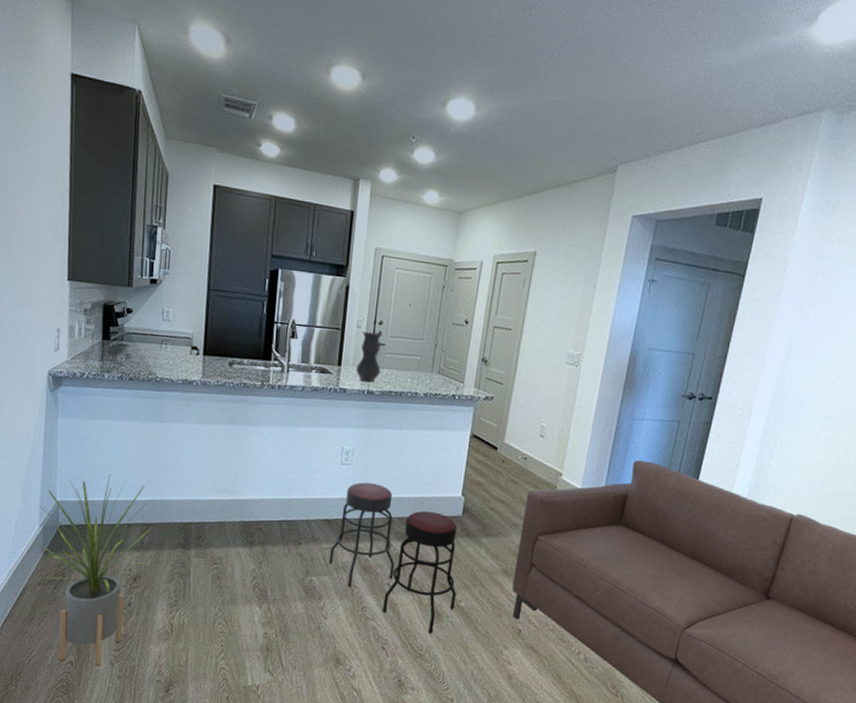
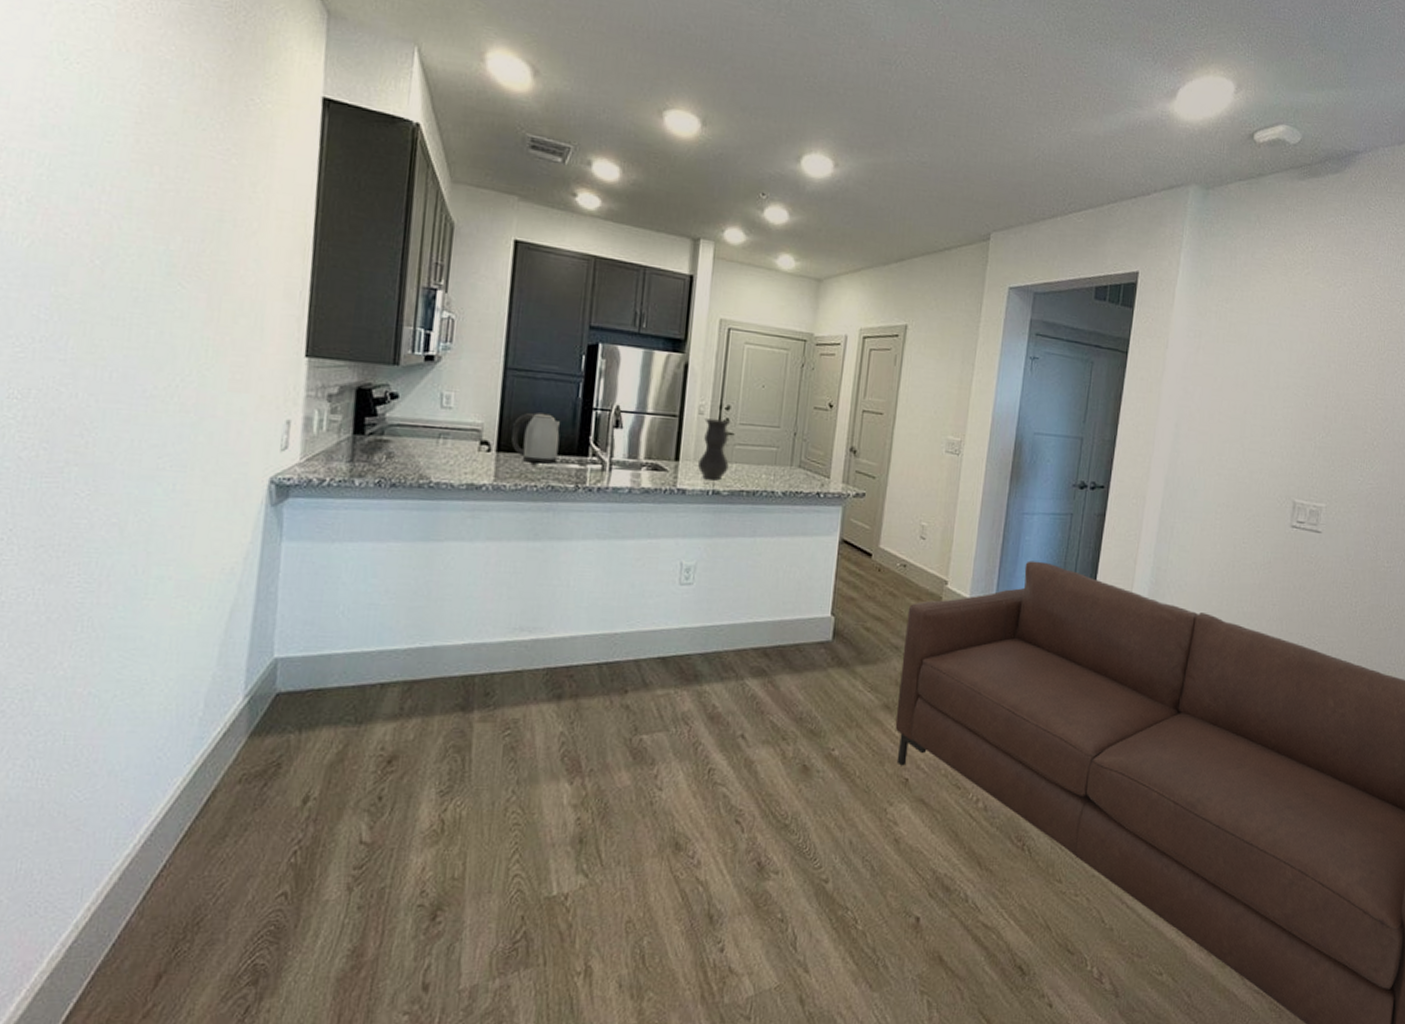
house plant: present [37,473,151,667] -> none [238,615,416,896]
kettle: none [214,325,251,366] -> present [511,413,561,464]
bar stool: present [328,482,458,634] -> none [664,606,829,796]

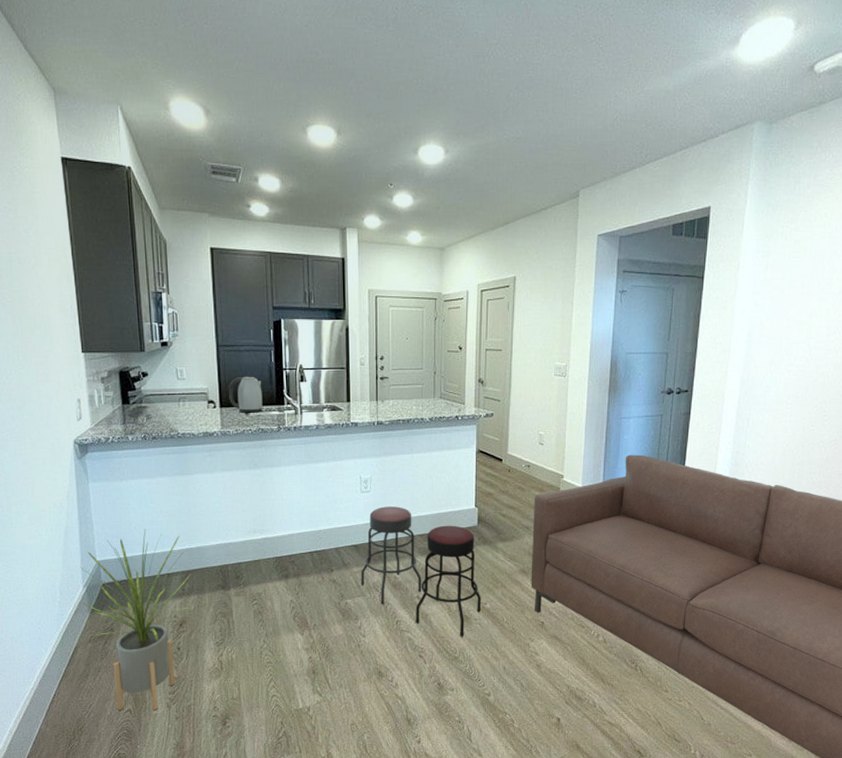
house plant: none [238,615,416,896] -> present [80,529,195,712]
bar stool: none [664,606,829,796] -> present [360,506,482,637]
vase: present [697,418,731,481] -> none [364,368,387,414]

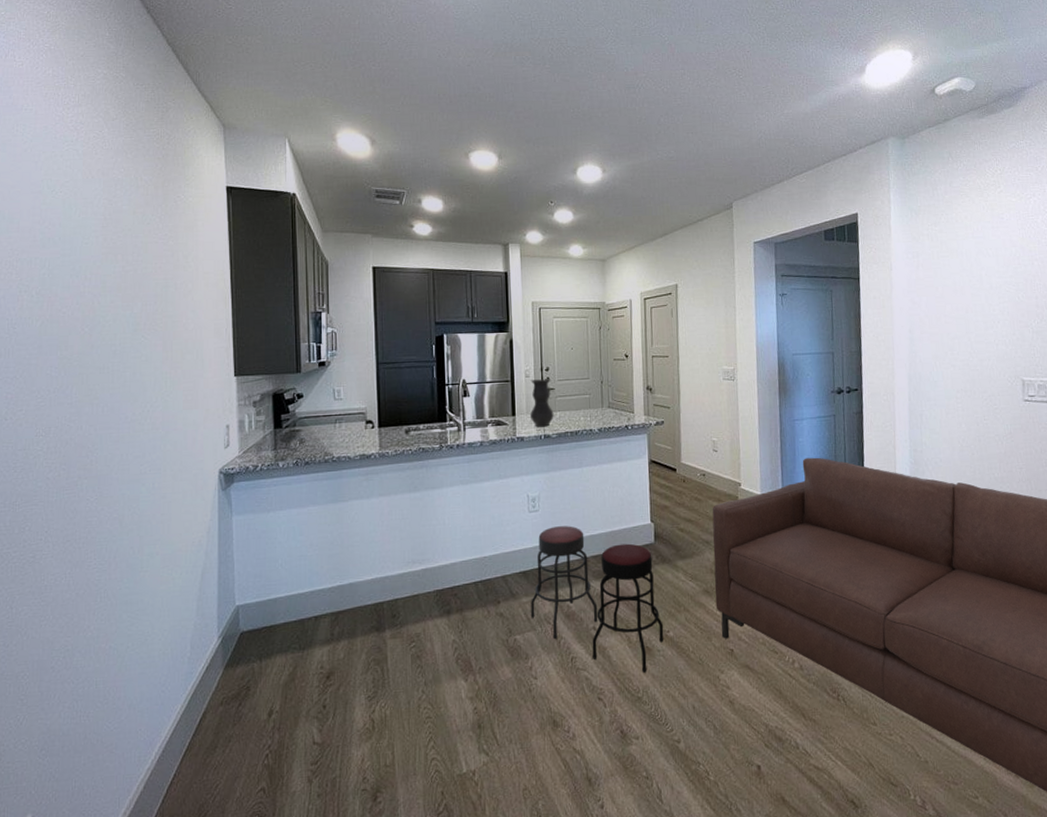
house plant: present [80,529,195,712] -> none [216,565,344,792]
kettle: present [229,376,263,413] -> none [388,393,424,432]
vase: none [364,368,387,414] -> present [529,379,554,427]

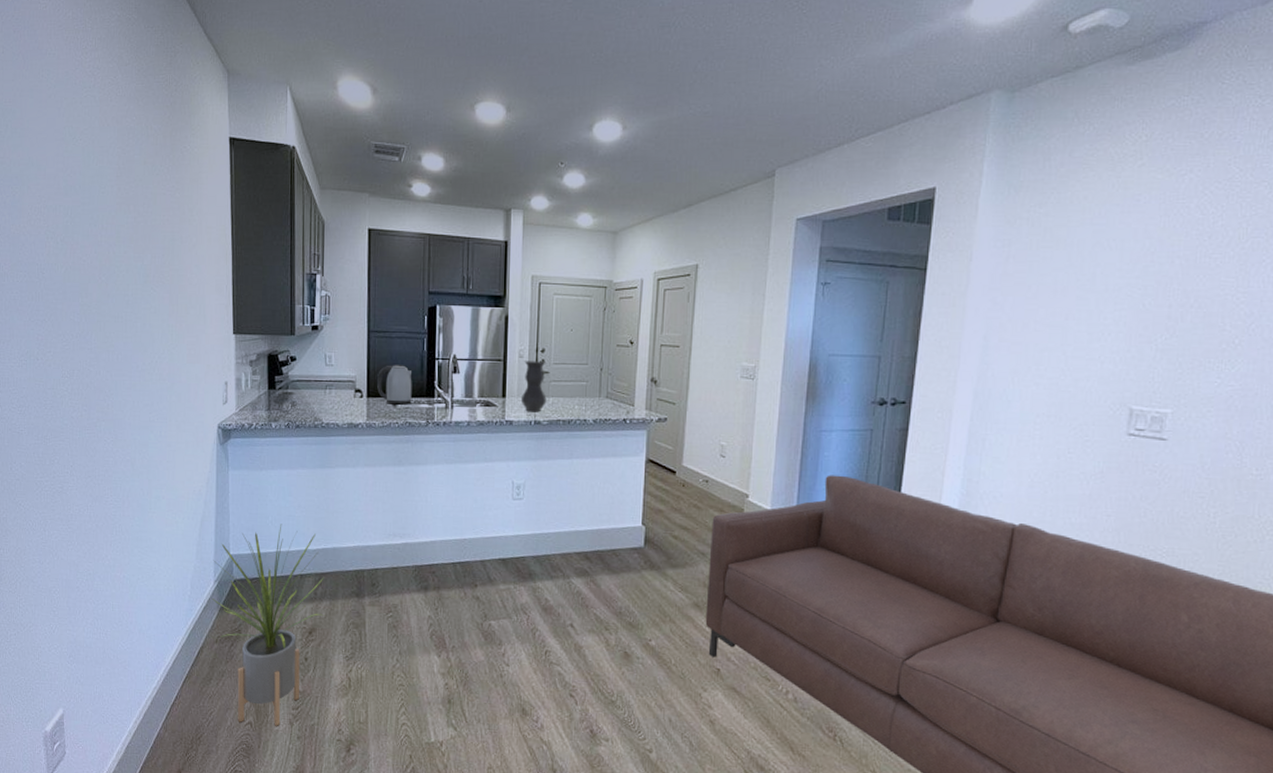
house plant: none [216,565,344,792] -> present [212,524,326,727]
kettle: none [388,393,424,432] -> present [377,365,413,405]
bar stool: present [530,526,664,673] -> none [506,517,646,678]

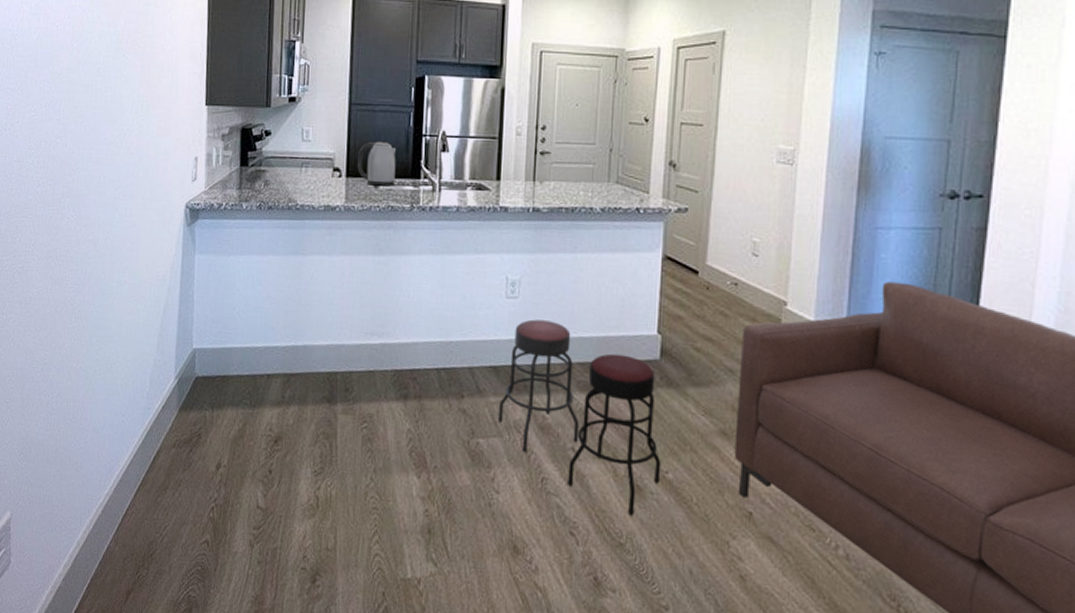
house plant: present [212,524,326,727] -> none [172,316,294,549]
bar stool: none [506,517,646,678] -> present [497,319,661,516]
vase: present [520,361,547,413] -> none [517,139,548,198]

